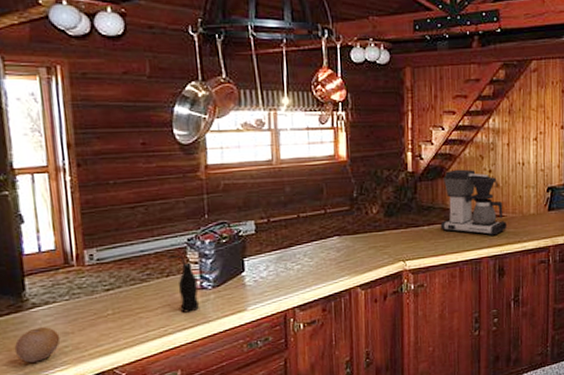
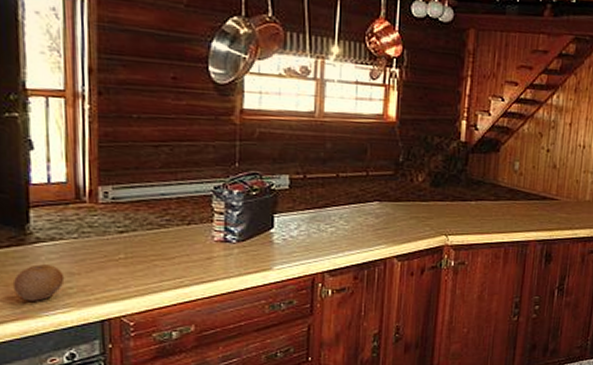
bottle: present [167,256,200,313] -> none [190,203,222,265]
coffee maker: present [440,169,506,237] -> none [489,144,559,220]

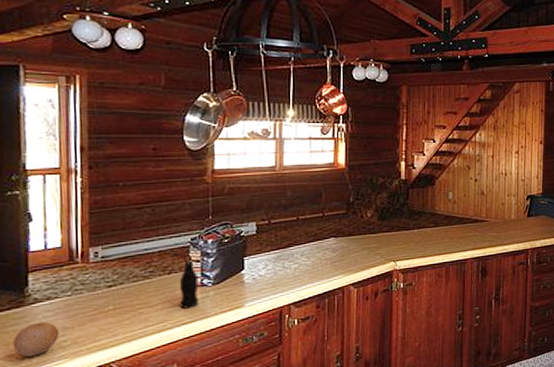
bottle: none [190,203,222,265] -> present [170,254,199,309]

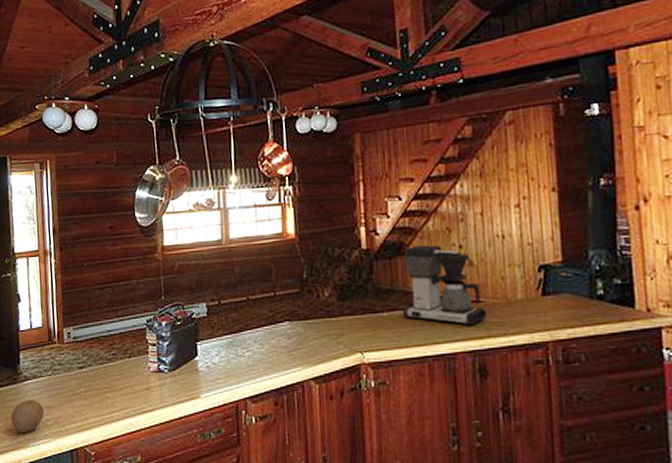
bottle: present [170,254,199,309] -> none [129,337,158,396]
coffee maker: none [429,178,489,240] -> present [402,245,486,327]

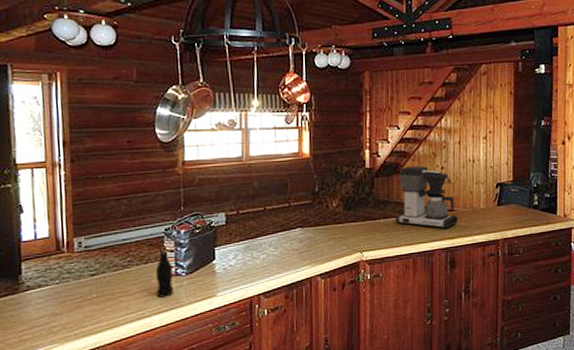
fruit: present [10,400,44,433] -> none [10,308,50,341]
bottle: none [129,337,158,396] -> present [146,244,174,297]

